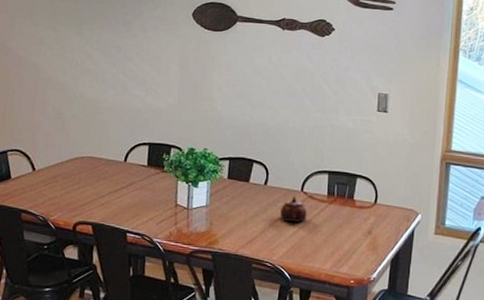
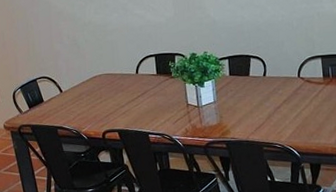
teapot: present [280,196,308,222] -> none [282,82,307,106]

